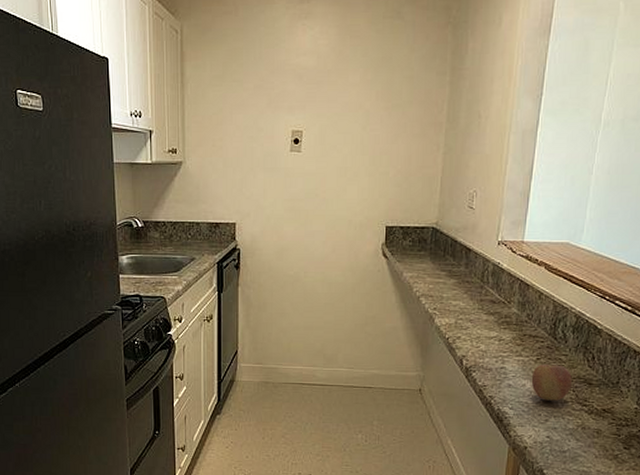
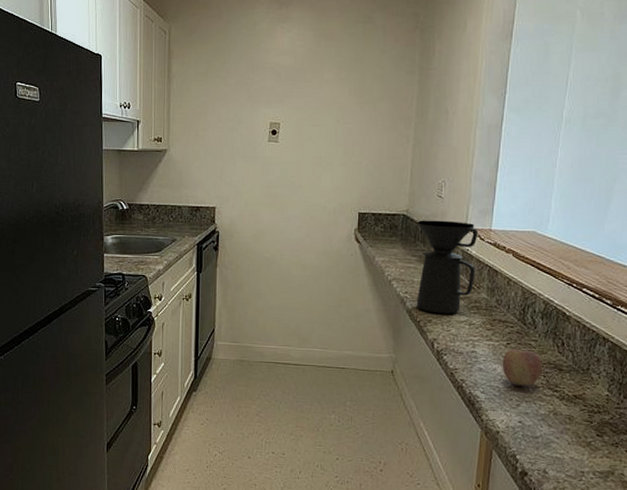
coffee maker: none [445,233,510,330] -> present [416,220,478,314]

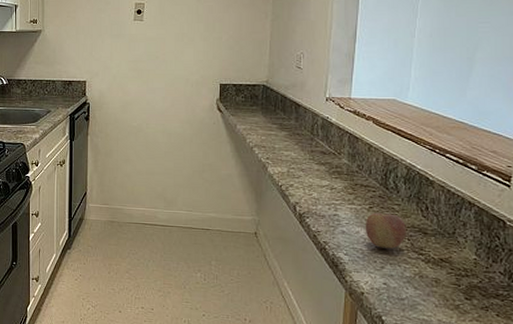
coffee maker: present [416,220,478,314] -> none [277,90,338,179]

